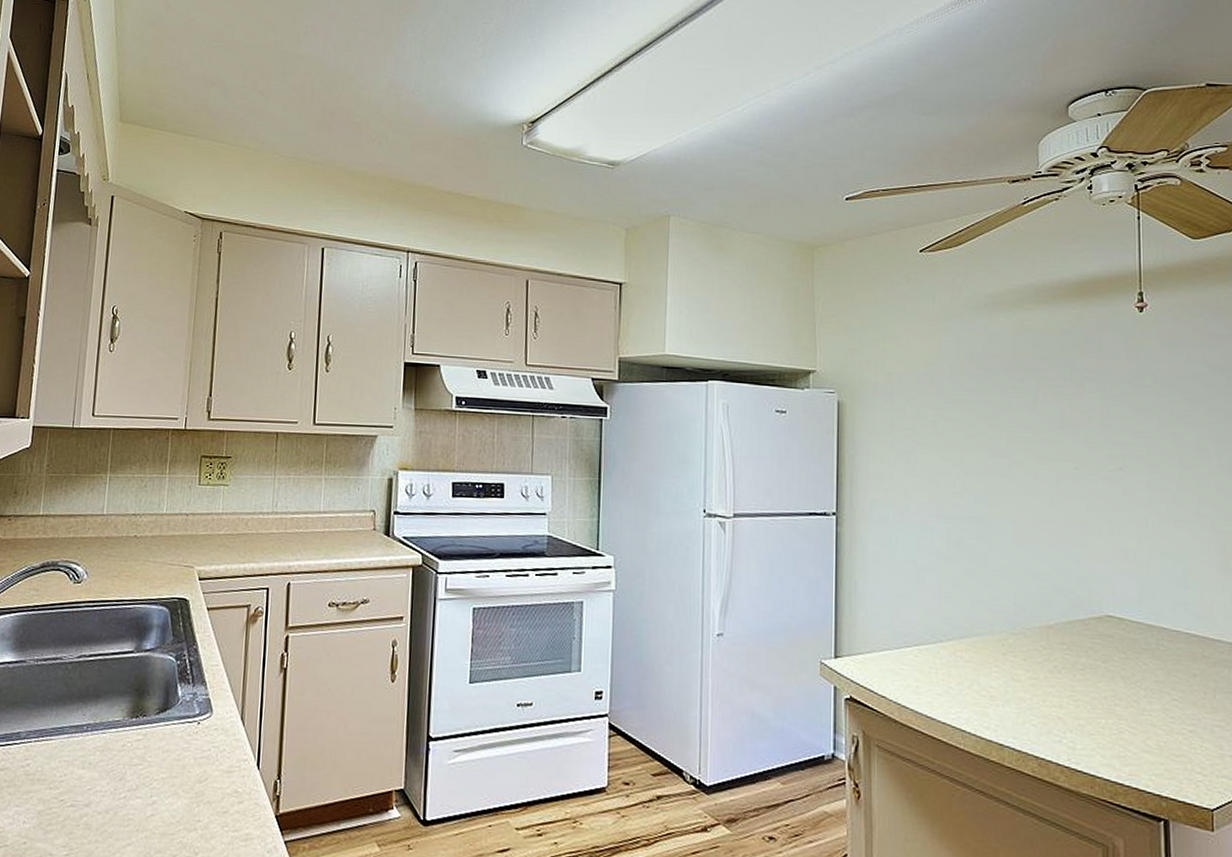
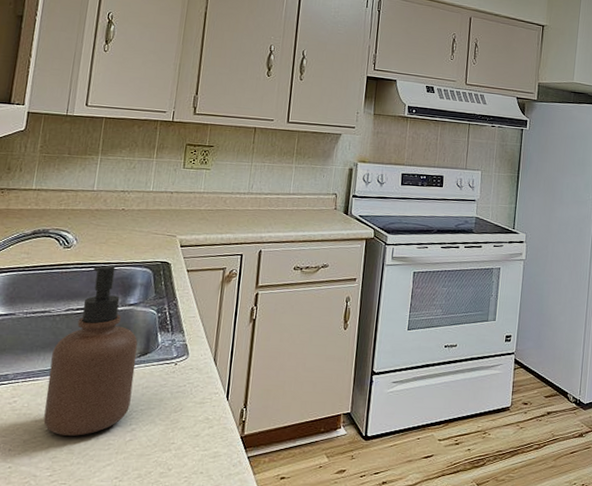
soap dispenser: none [58,602,156,808] -> present [43,265,138,436]

